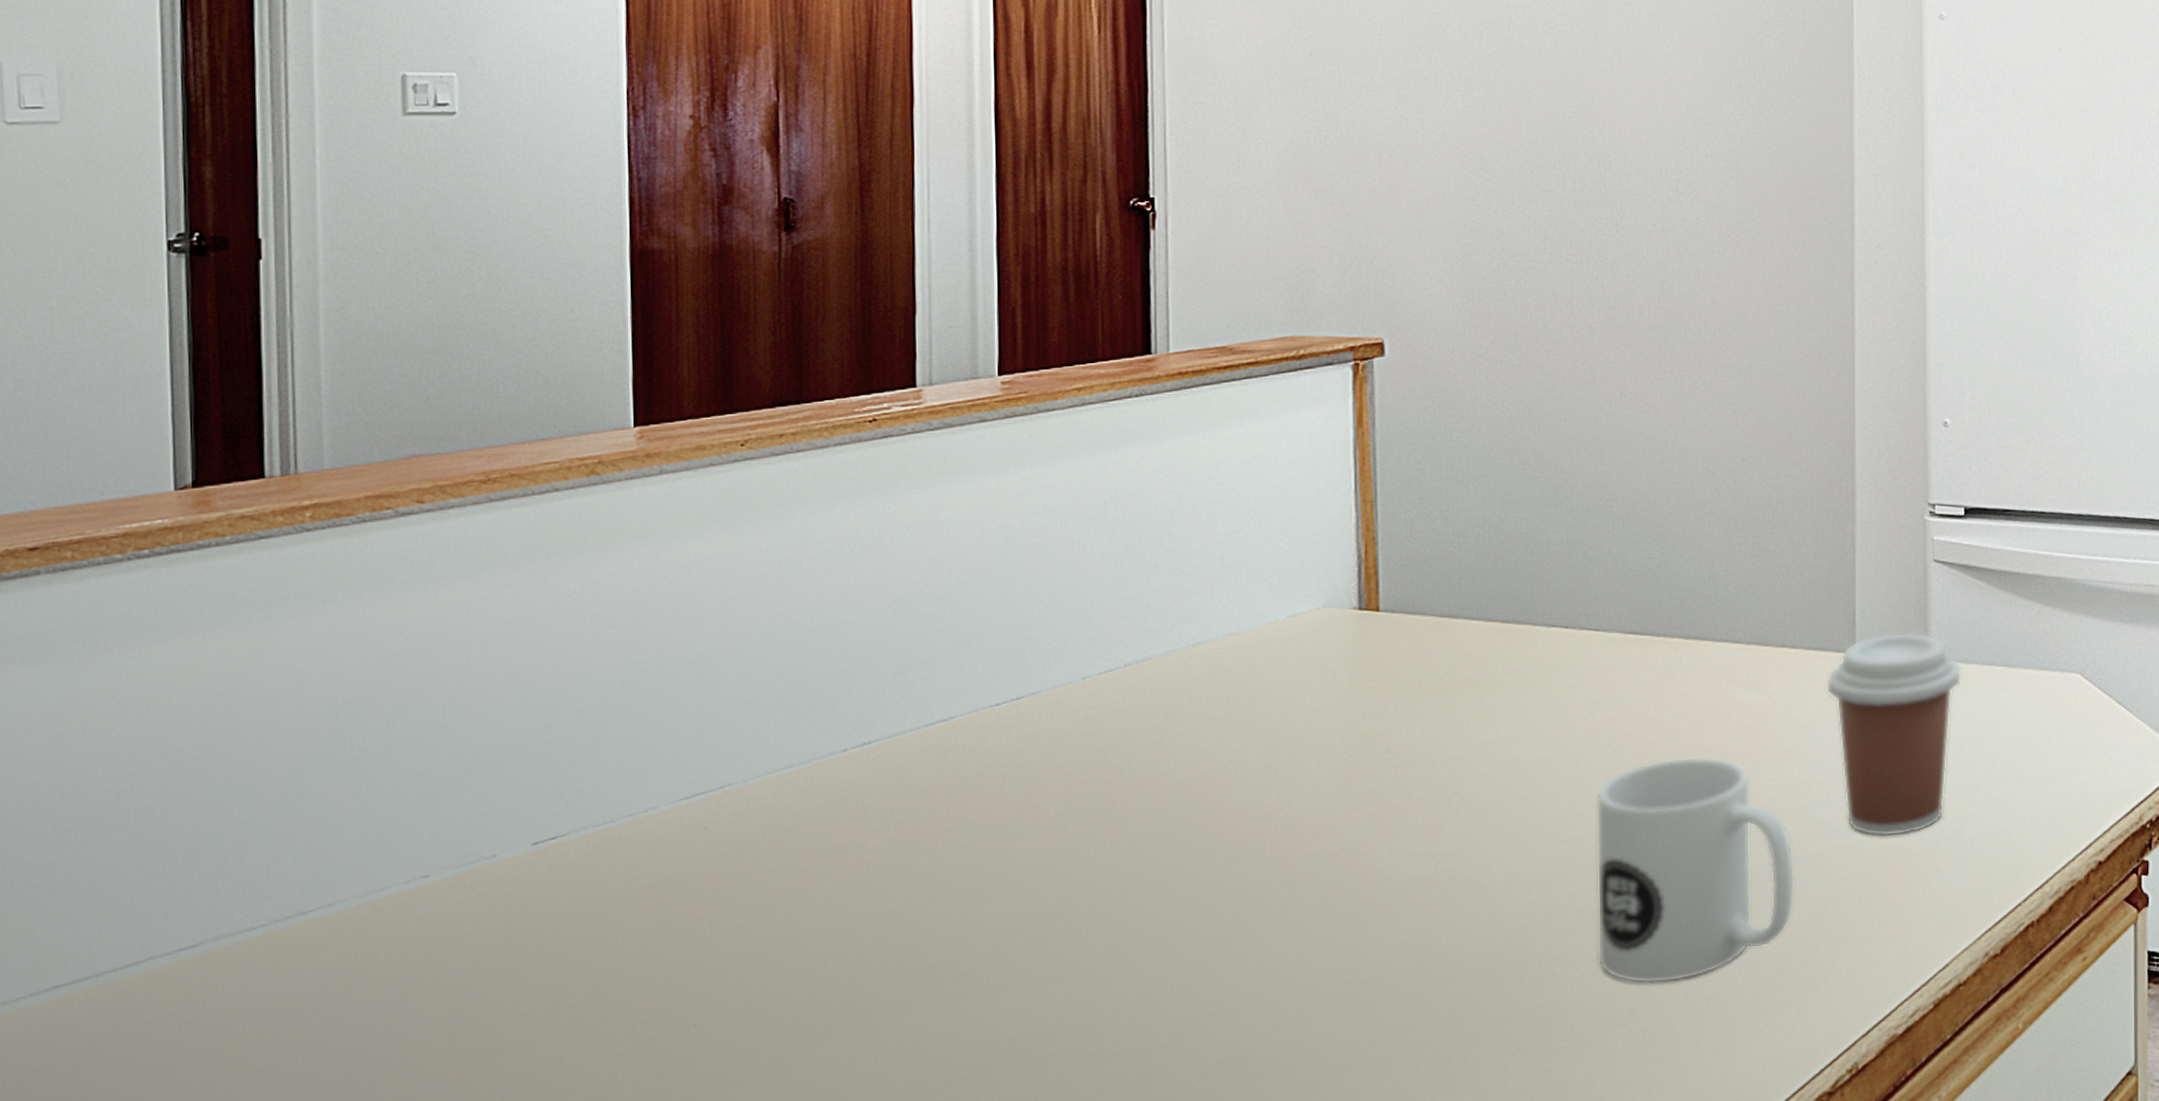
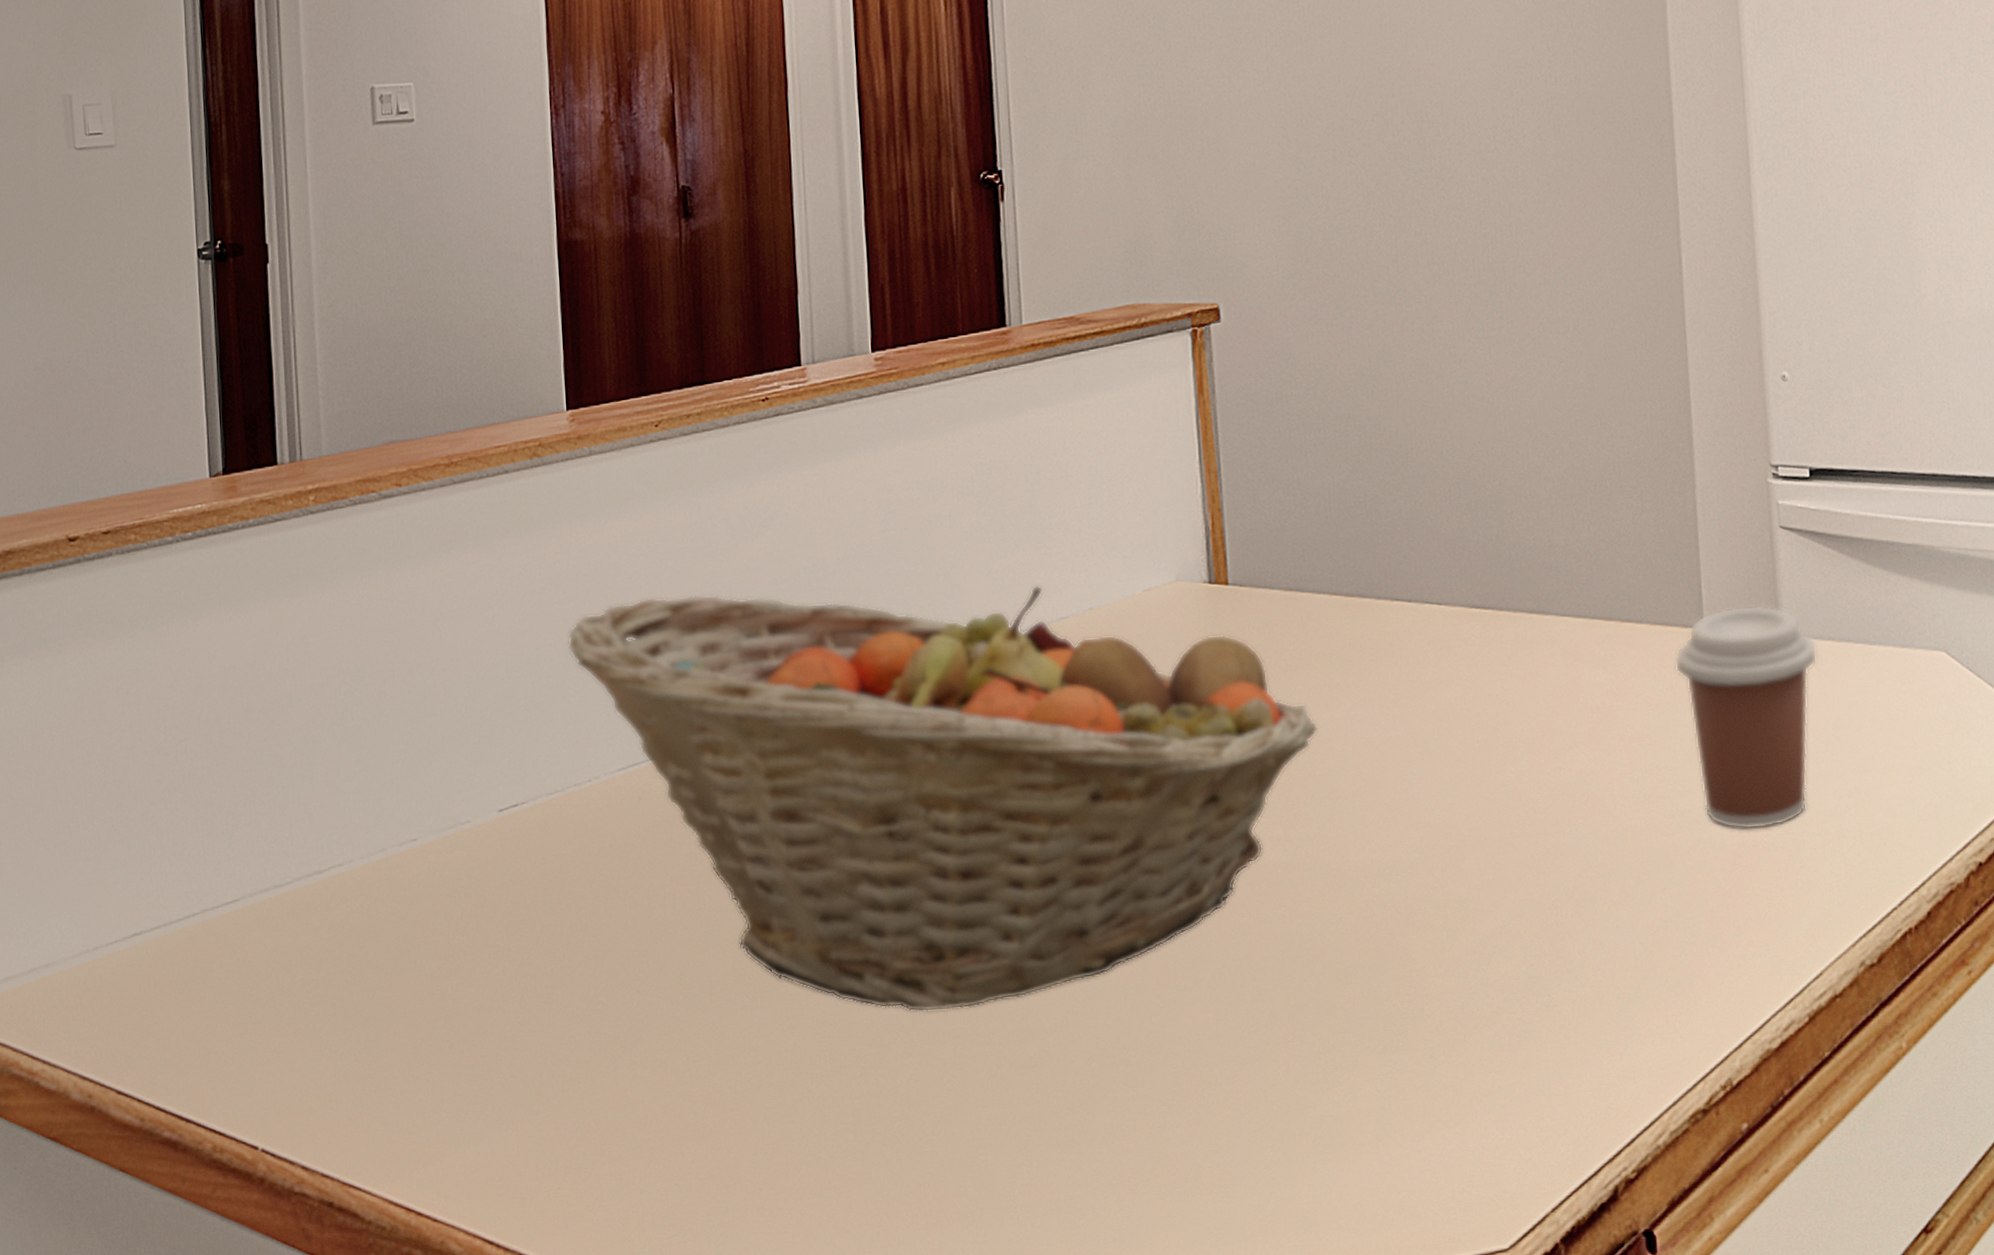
fruit basket: none [625,611,1466,1034] -> present [568,585,1318,1013]
mug: present [1596,756,1795,984] -> none [1448,739,1656,983]

